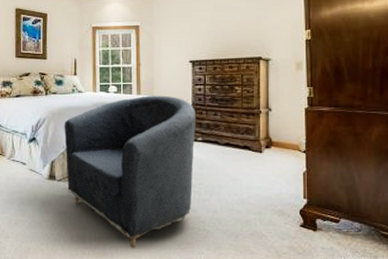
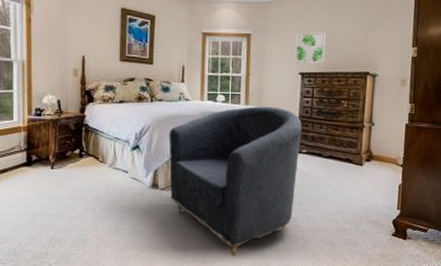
wall art: none [184,19,215,52] -> present [295,31,327,64]

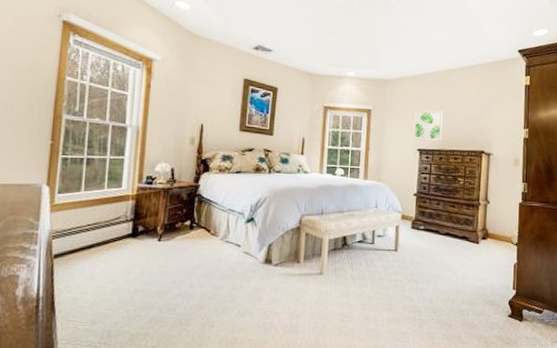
armchair: present [169,106,303,256] -> none [284,181,420,339]

